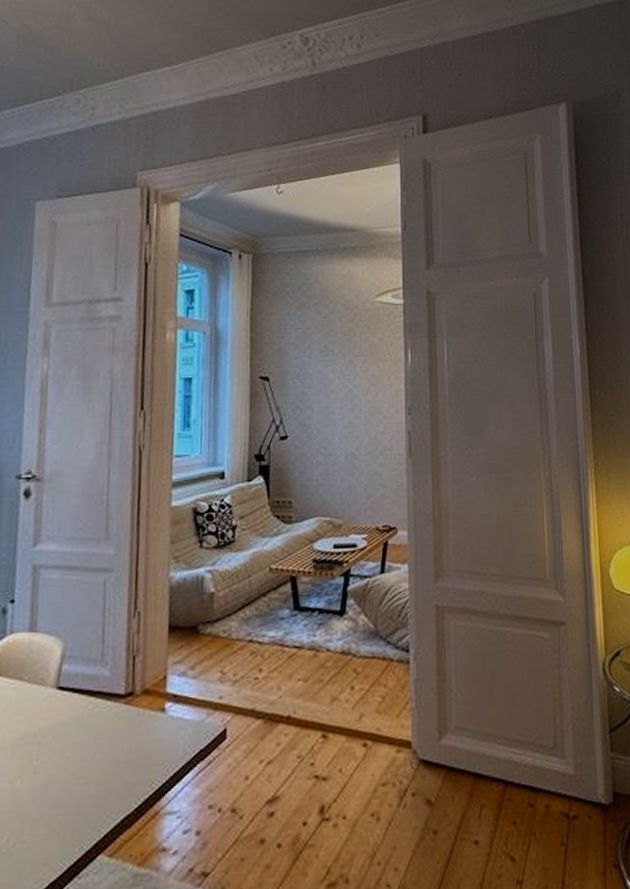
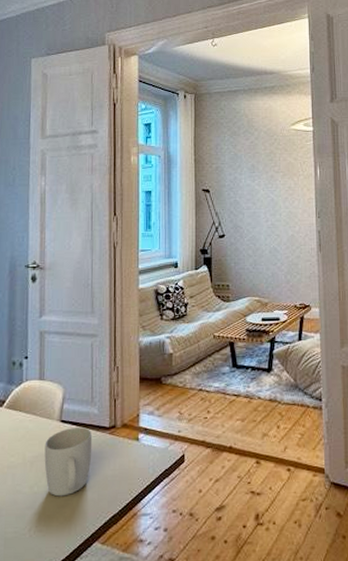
mug: none [32,695,101,793] -> present [44,427,93,497]

